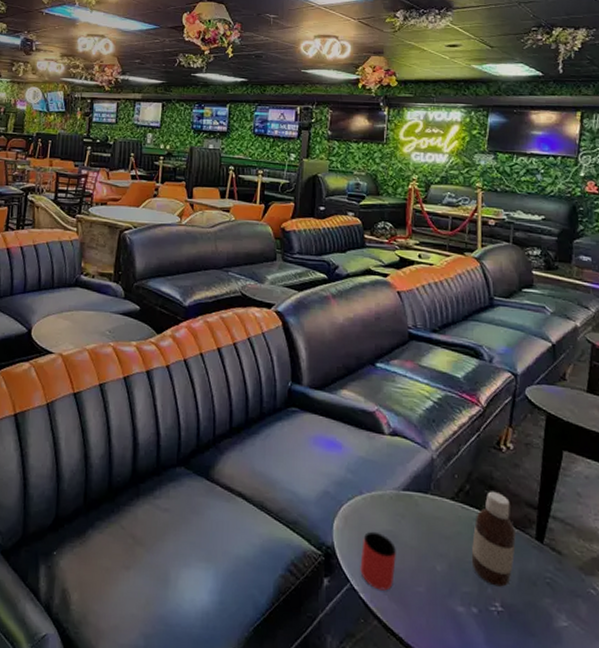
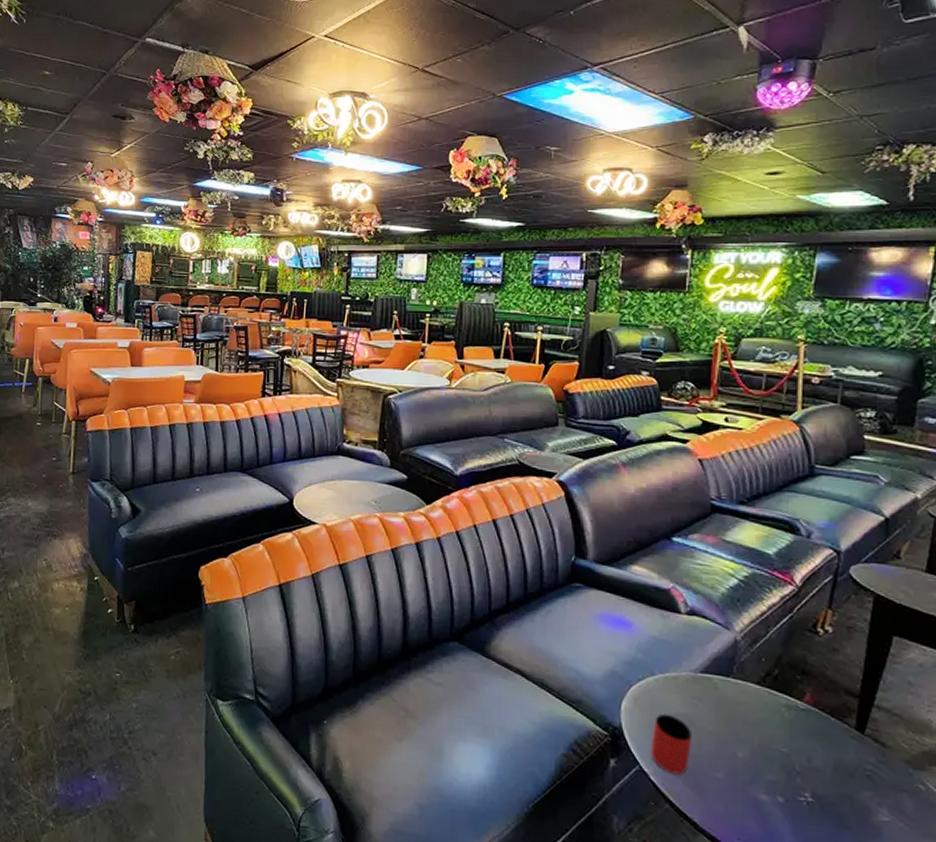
bottle: present [471,491,516,587] -> none [778,676,831,777]

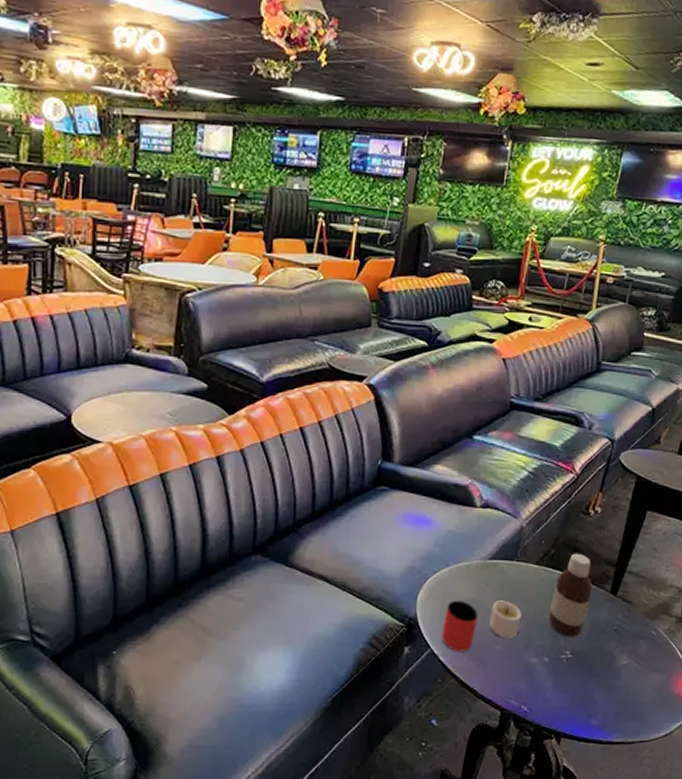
candle: none [706,720,744,767] -> present [489,600,522,639]
bottle: none [778,676,831,777] -> present [548,553,593,637]

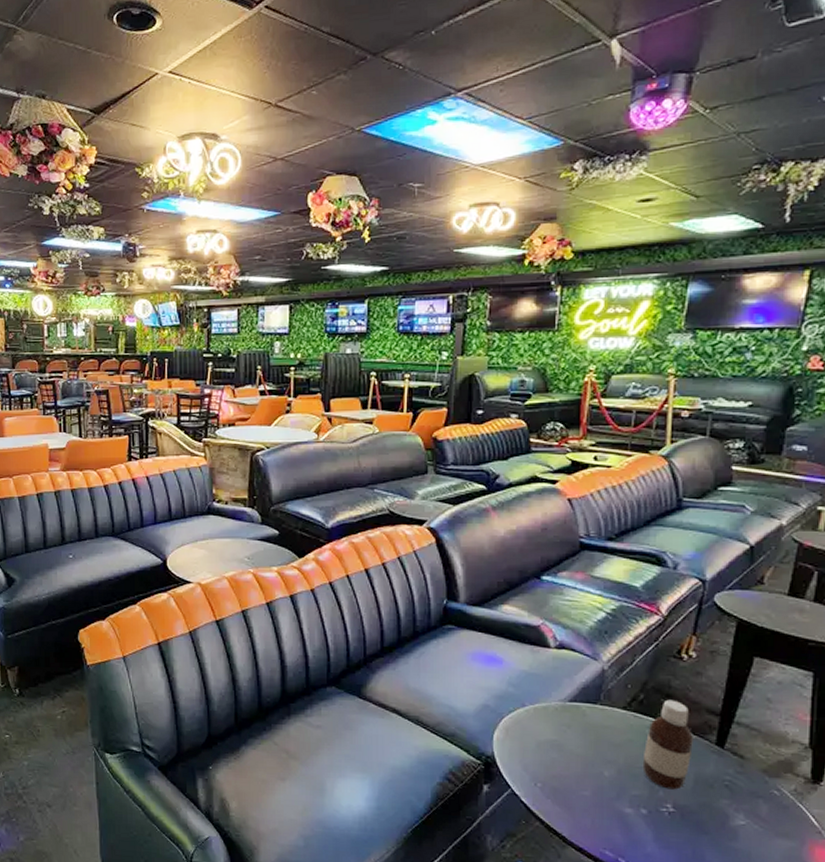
cup: present [441,600,478,652] -> none [522,741,560,795]
candle: present [489,600,522,639] -> none [574,745,611,786]

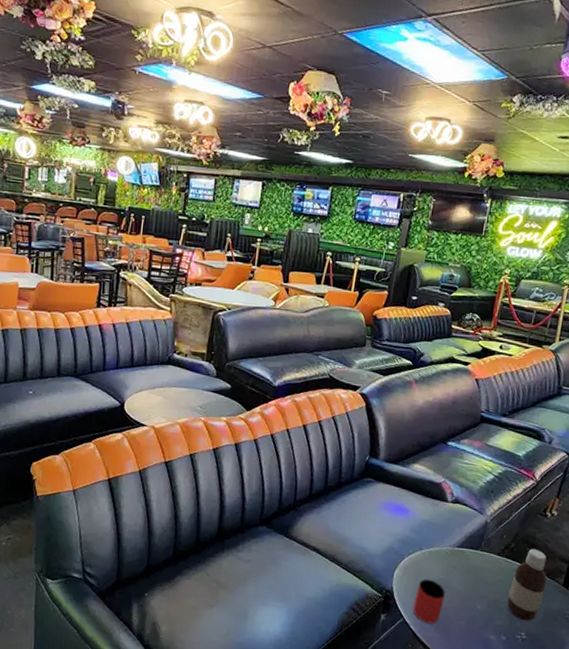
cup: none [522,741,560,795] -> present [413,579,445,624]

